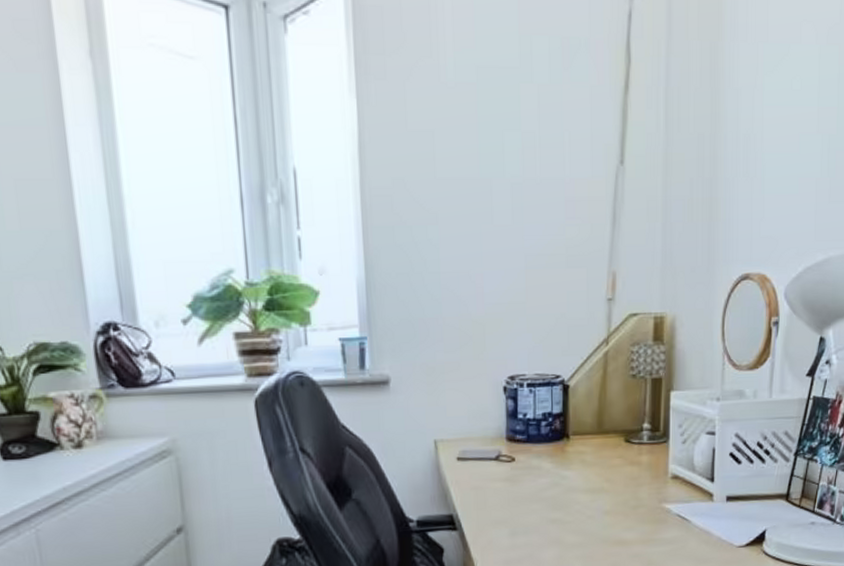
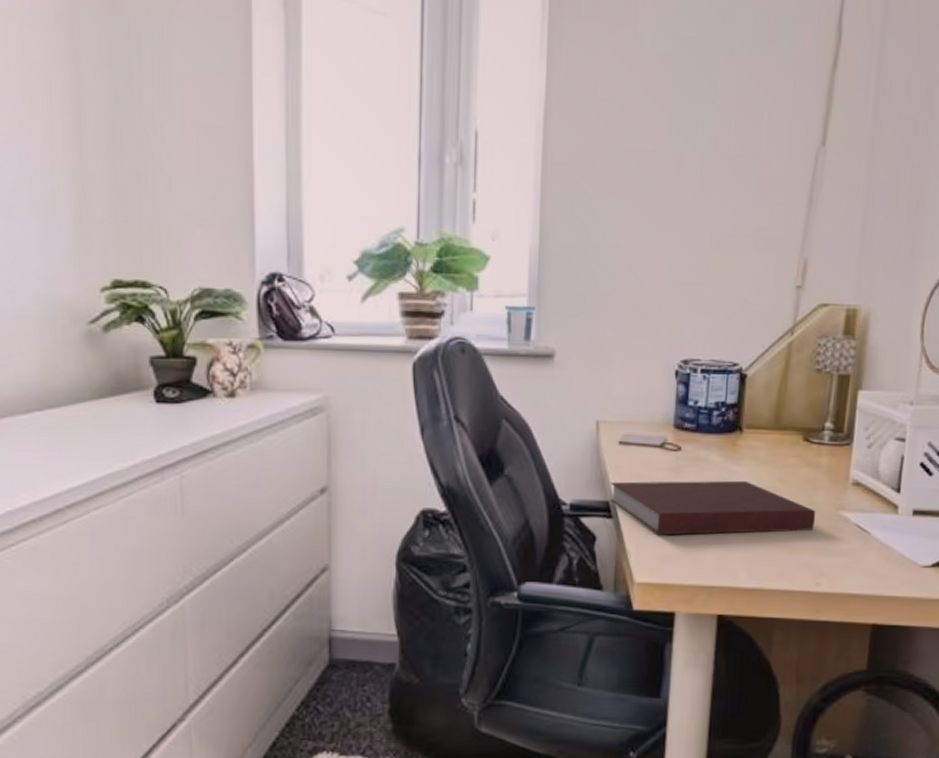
notebook: none [452,483,641,542] -> present [609,480,816,536]

